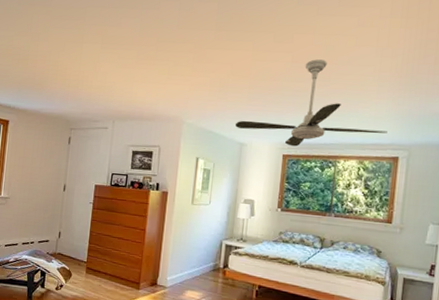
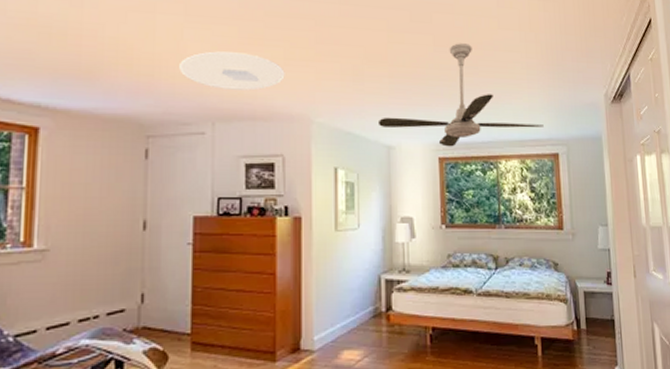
ceiling light: none [95,69,168,98] -> present [179,51,285,91]

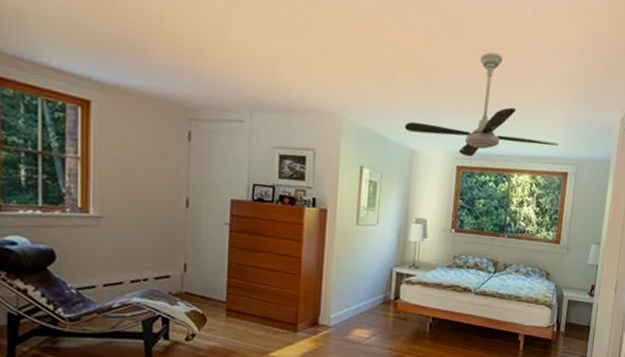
ceiling light: present [179,51,285,91] -> none [221,38,321,83]

